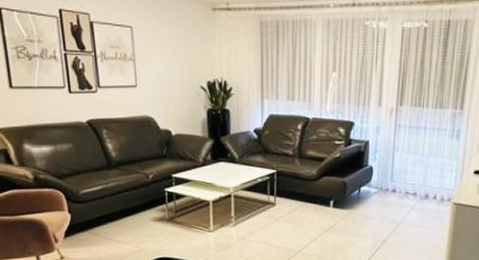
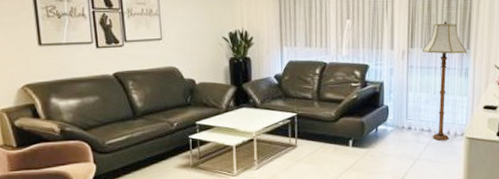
floor lamp: none [411,77,461,205] -> present [421,20,468,140]

